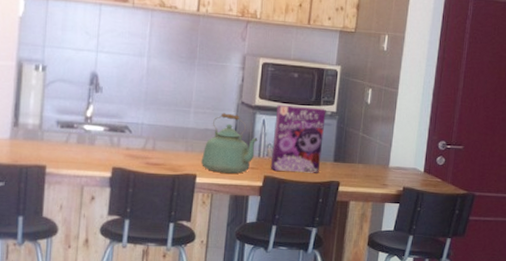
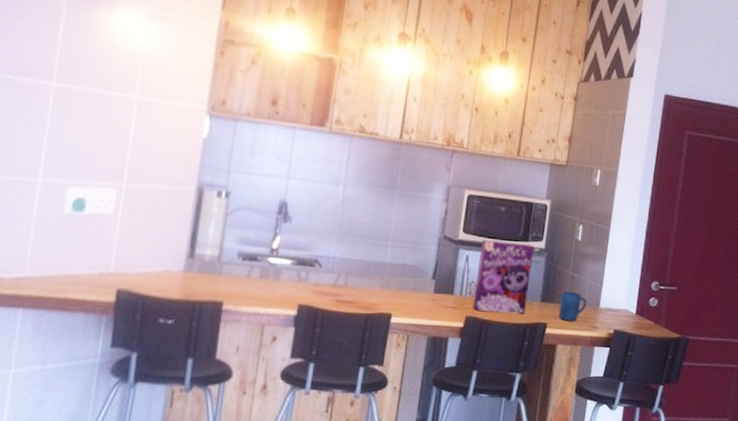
kettle: present [201,113,258,174] -> none [397,247,460,313]
mug: none [350,151,377,180] -> present [558,291,587,322]

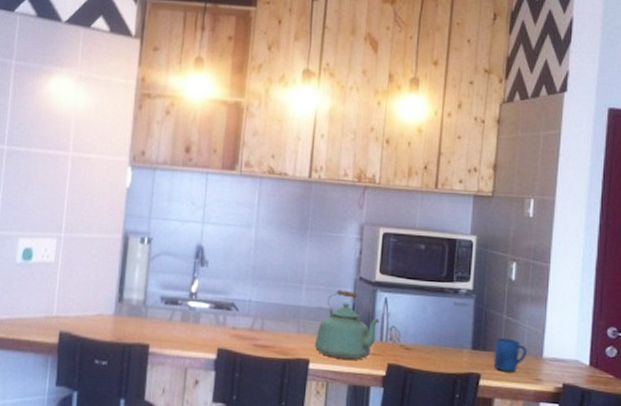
kettle: none [397,247,460,313] -> present [314,289,379,360]
cereal box: present [472,240,534,314] -> none [395,281,460,363]

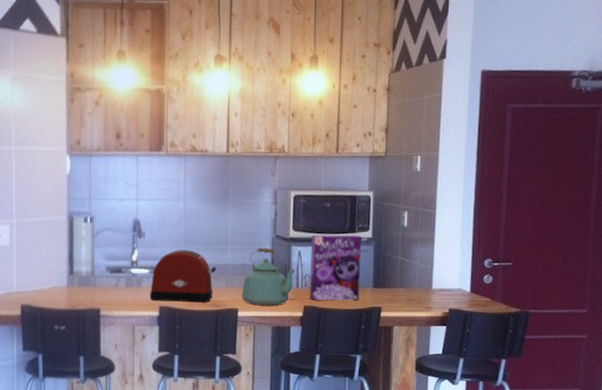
toaster: none [208,284,288,349] -> present [150,249,217,303]
cereal box: none [395,281,460,363] -> present [309,235,362,301]
mug: present [493,337,527,373] -> none [392,275,419,304]

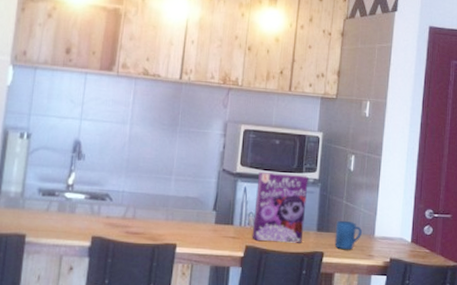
toaster: present [150,249,217,303] -> none [83,176,158,235]
kettle: present [241,247,295,306] -> none [181,180,239,243]
mug: none [392,275,419,304] -> present [334,220,362,250]

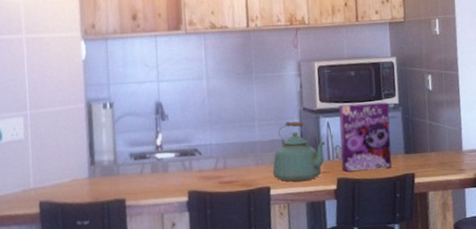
kettle: none [181,180,239,243] -> present [272,121,325,182]
mug: present [334,220,362,250] -> none [423,139,450,168]

